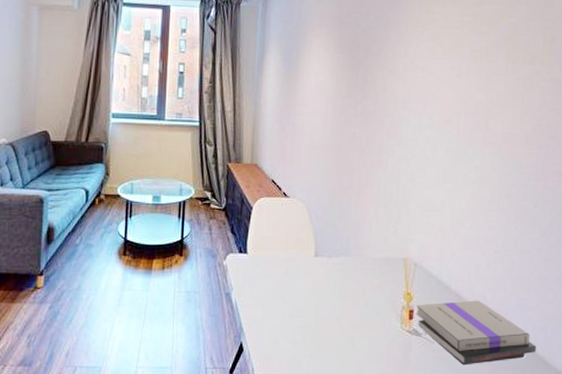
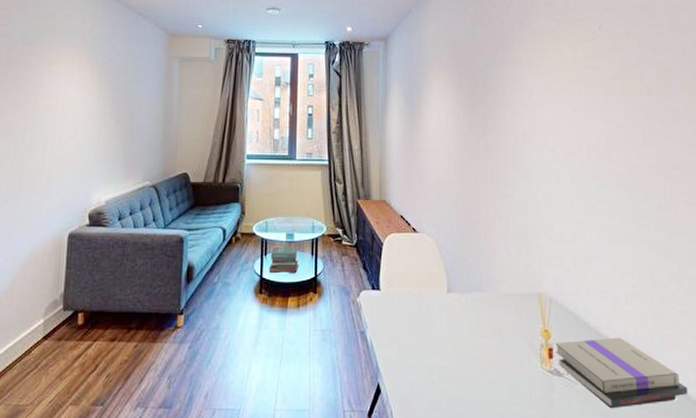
books: none [134,208,164,235] -> present [270,246,298,273]

